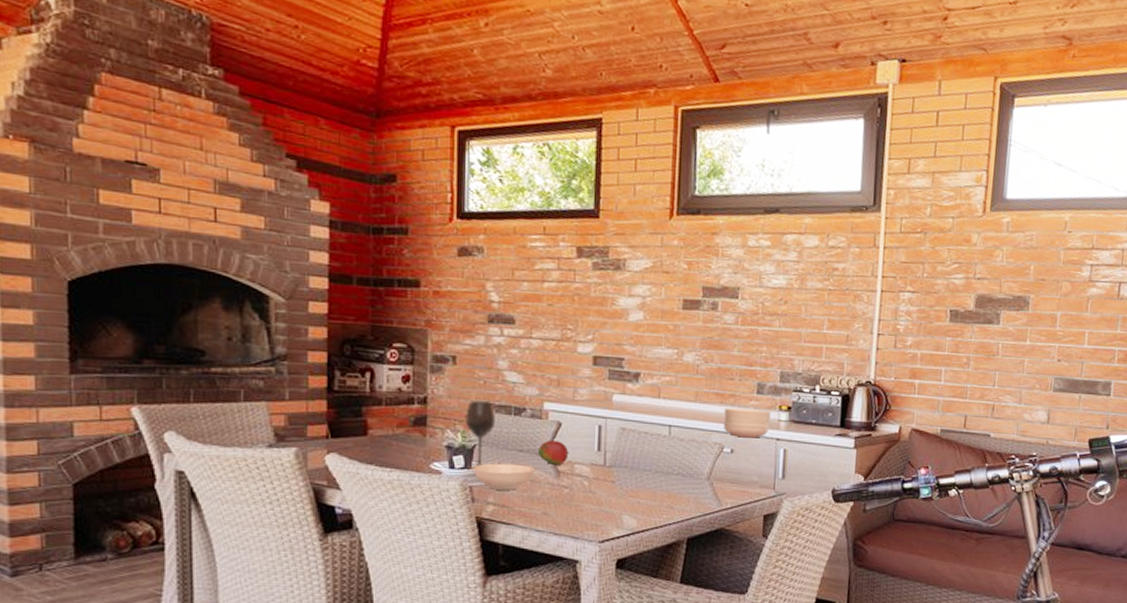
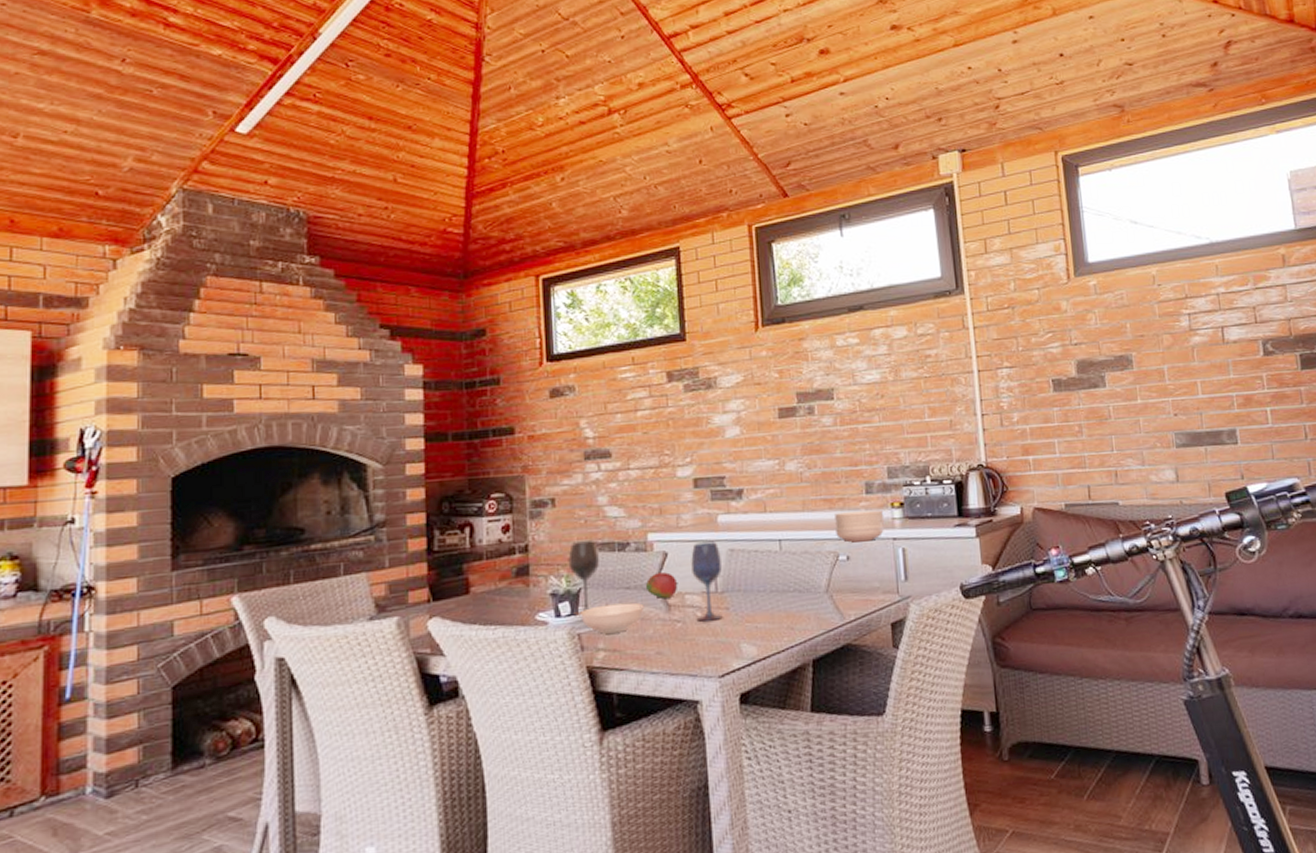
wineglass: none [583,418,612,491] -> present [691,541,723,622]

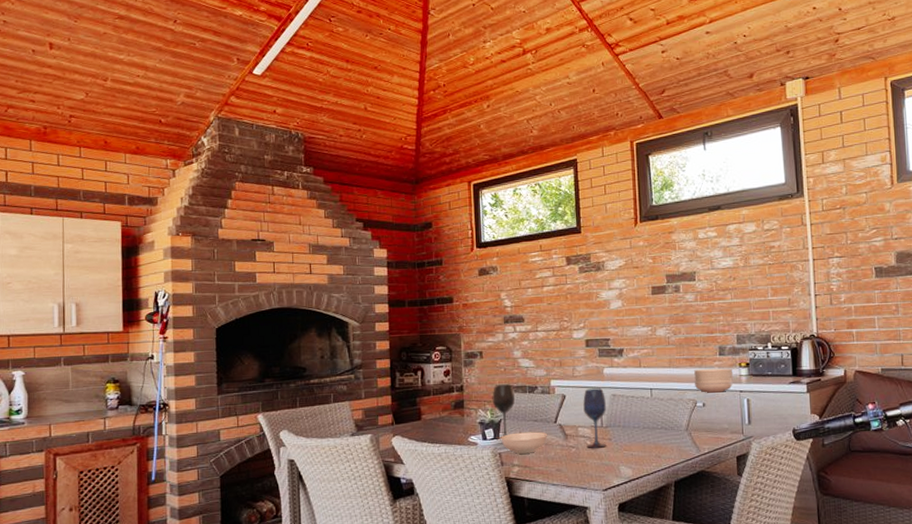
fruit: present [645,572,678,600] -> none [548,410,573,430]

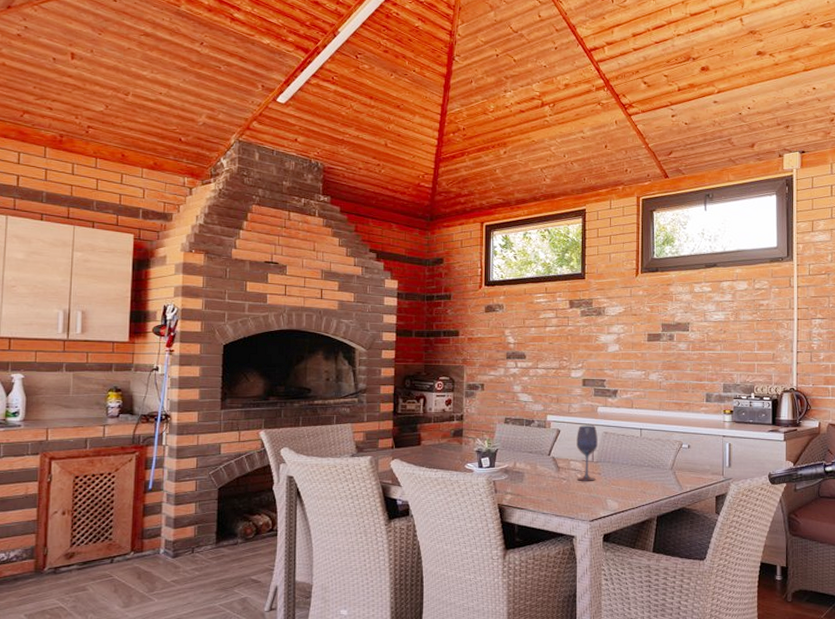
wineglass: present [492,384,516,441] -> none [490,416,513,469]
bowl: present [501,431,548,454] -> none [496,462,541,483]
bowl: present [694,368,734,393] -> none [681,414,718,436]

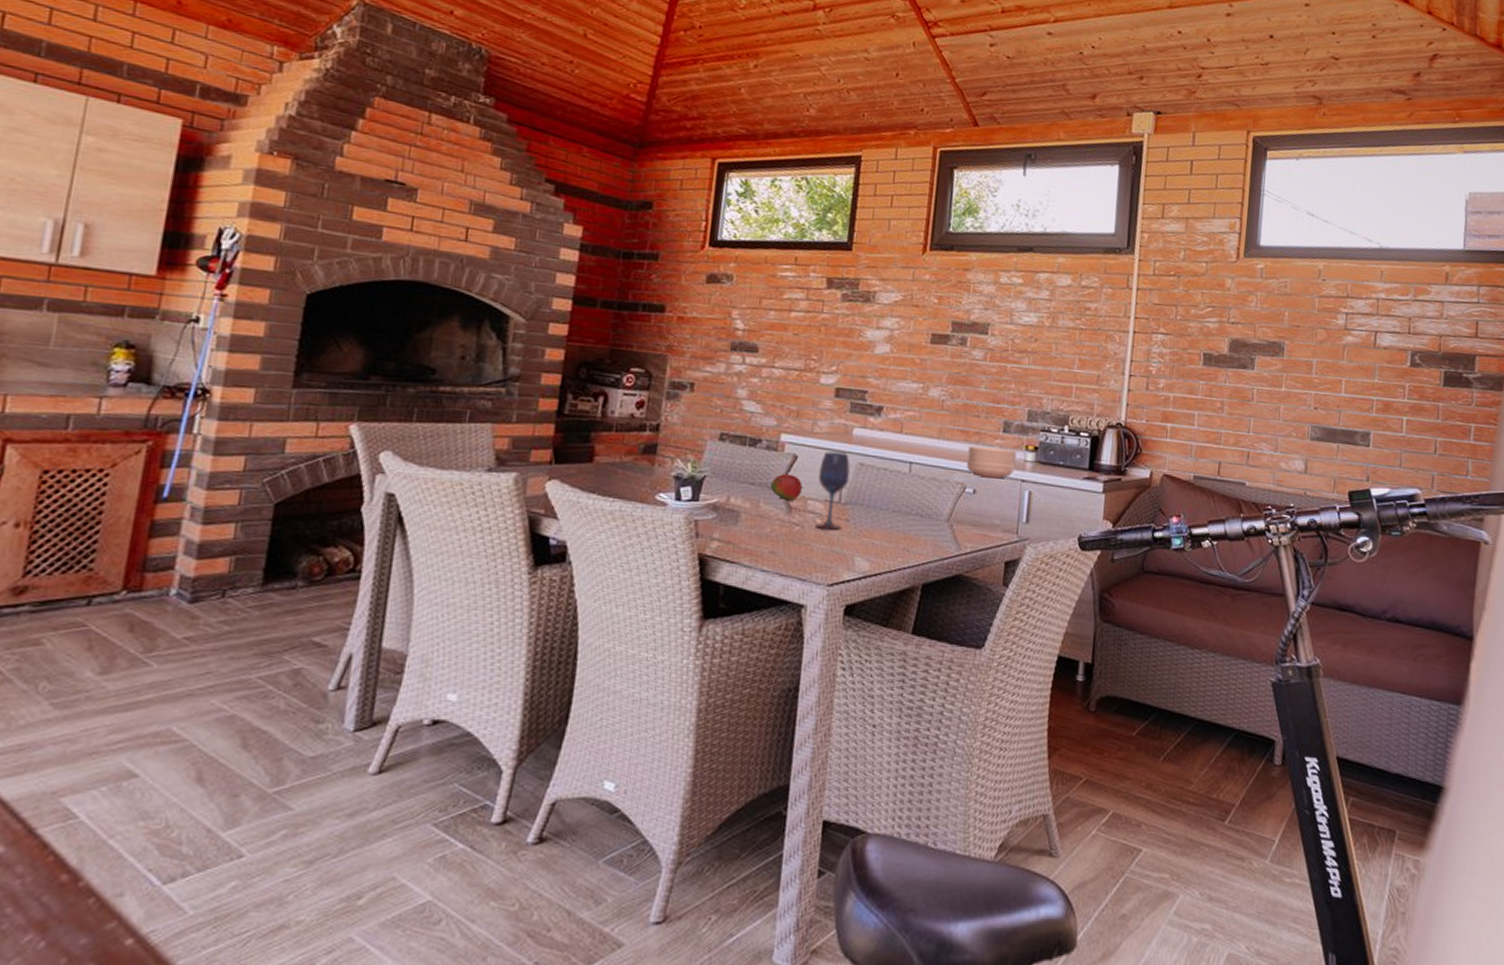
fruit: none [543,444,566,463] -> present [769,474,803,501]
bowl: none [681,414,718,436] -> present [966,446,1017,479]

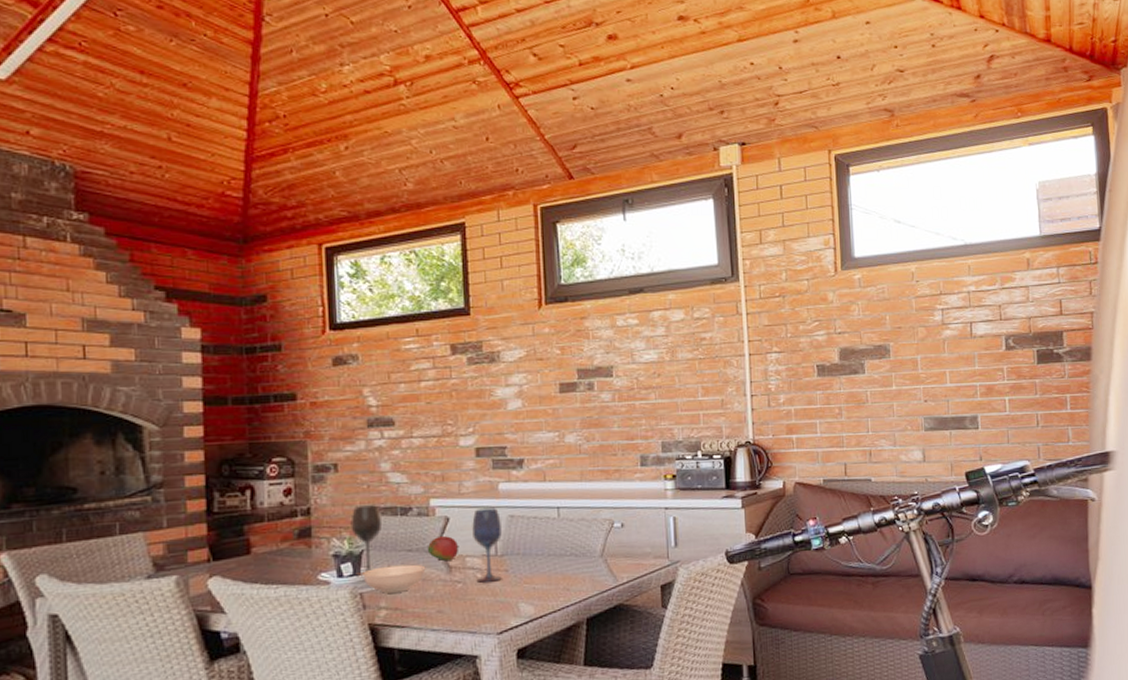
wineglass: none [694,429,731,504] -> present [350,505,383,577]
bowl: none [700,496,766,526] -> present [362,564,426,594]
bowl: present [966,446,1017,479] -> none [610,481,658,511]

